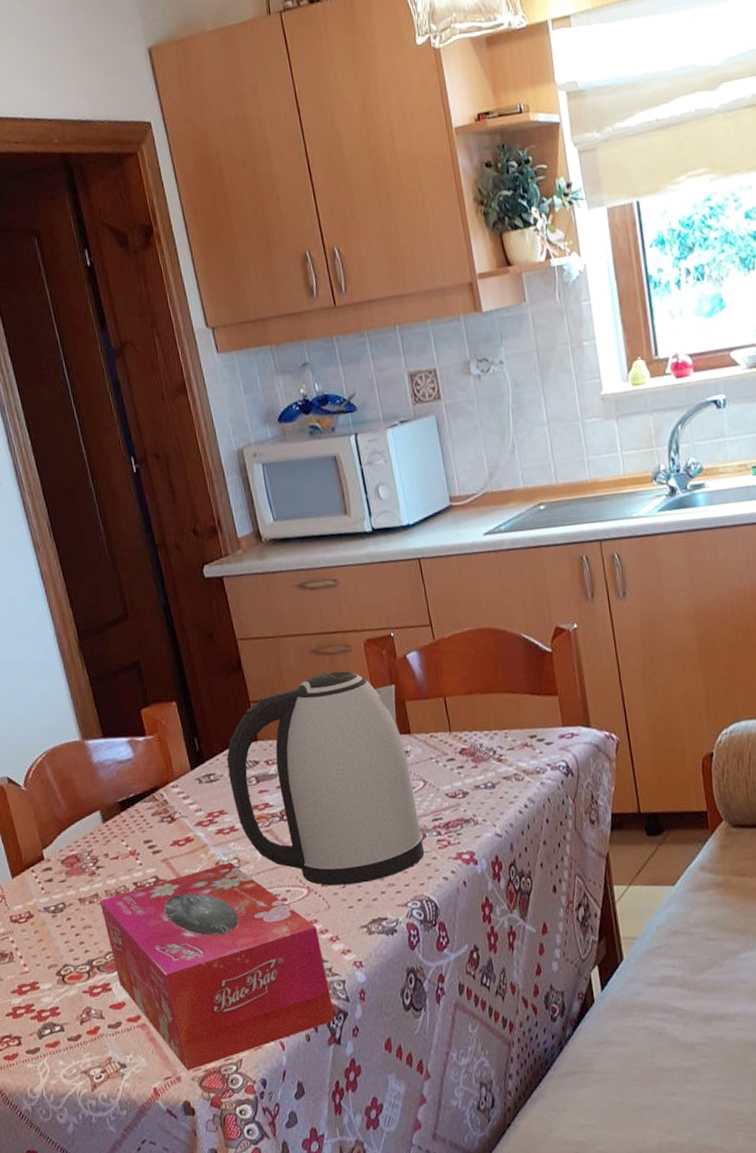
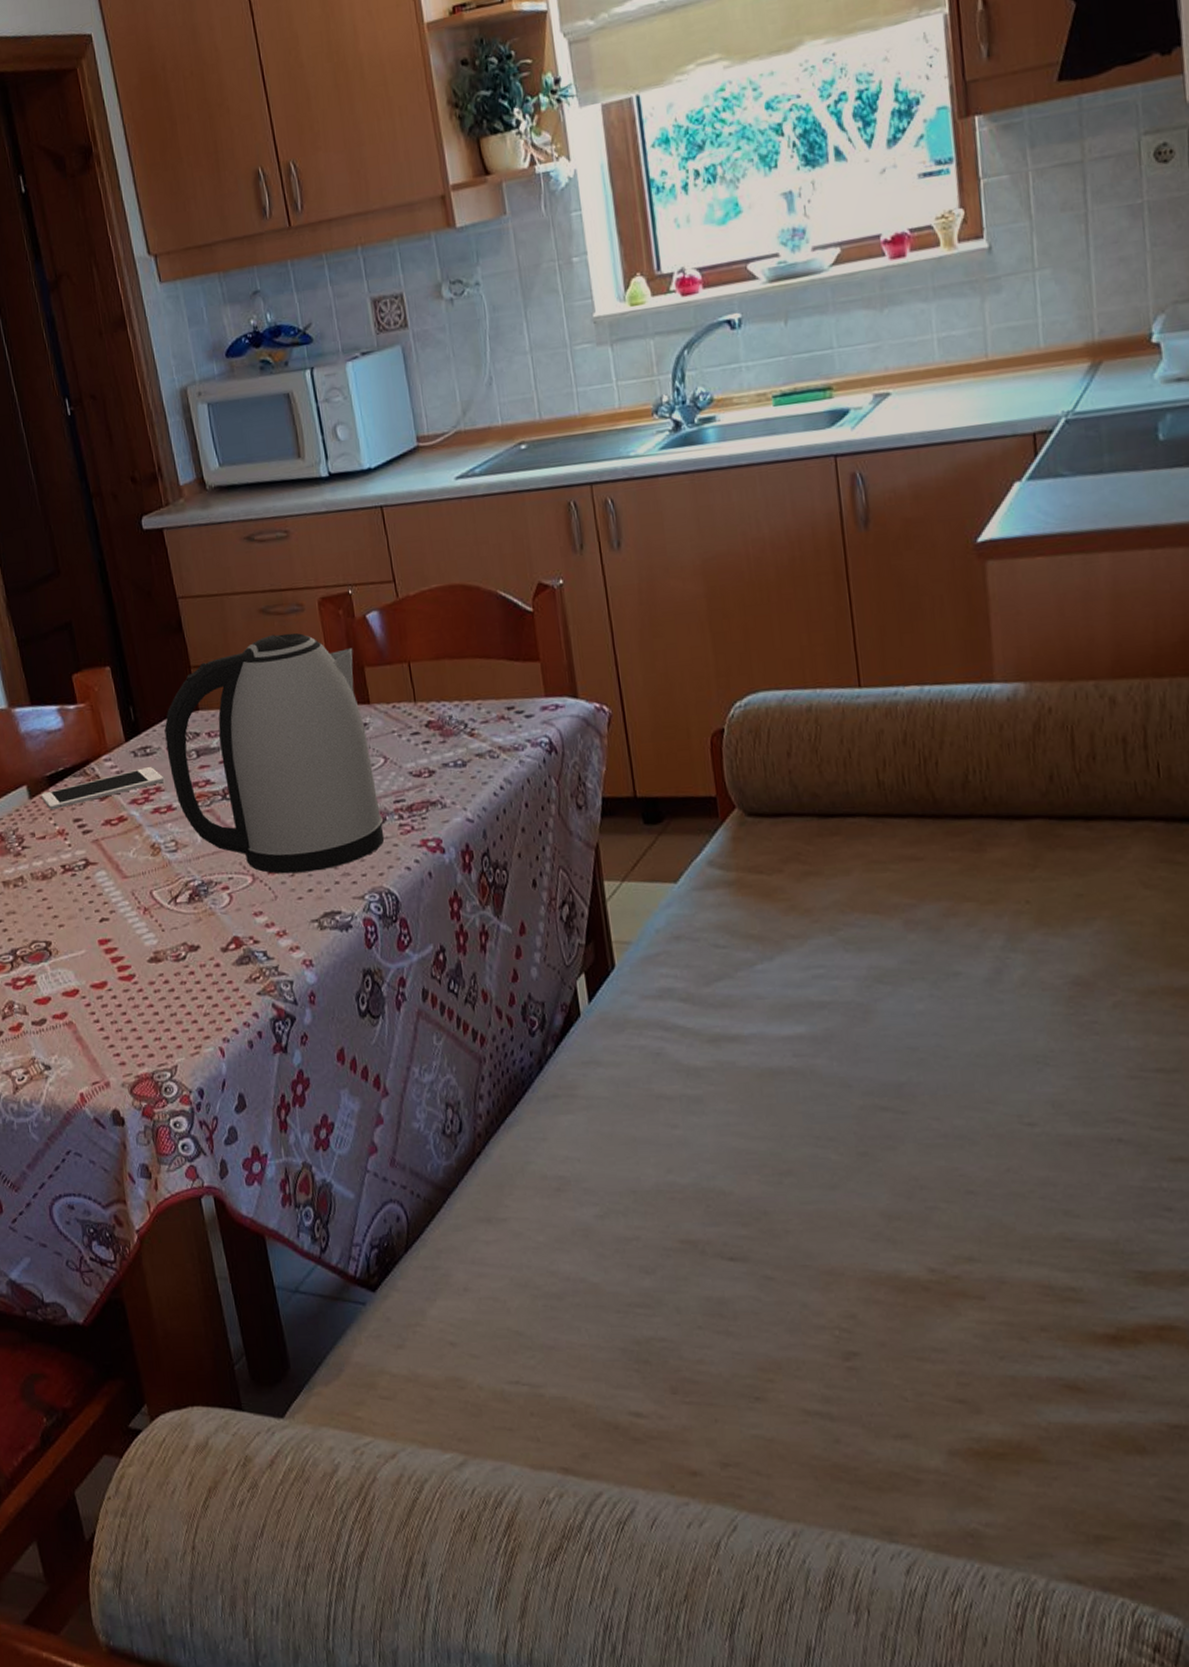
tissue box: present [99,862,336,1071] -> none [24,845,282,1076]
cell phone: none [113,792,228,833] -> present [41,767,165,811]

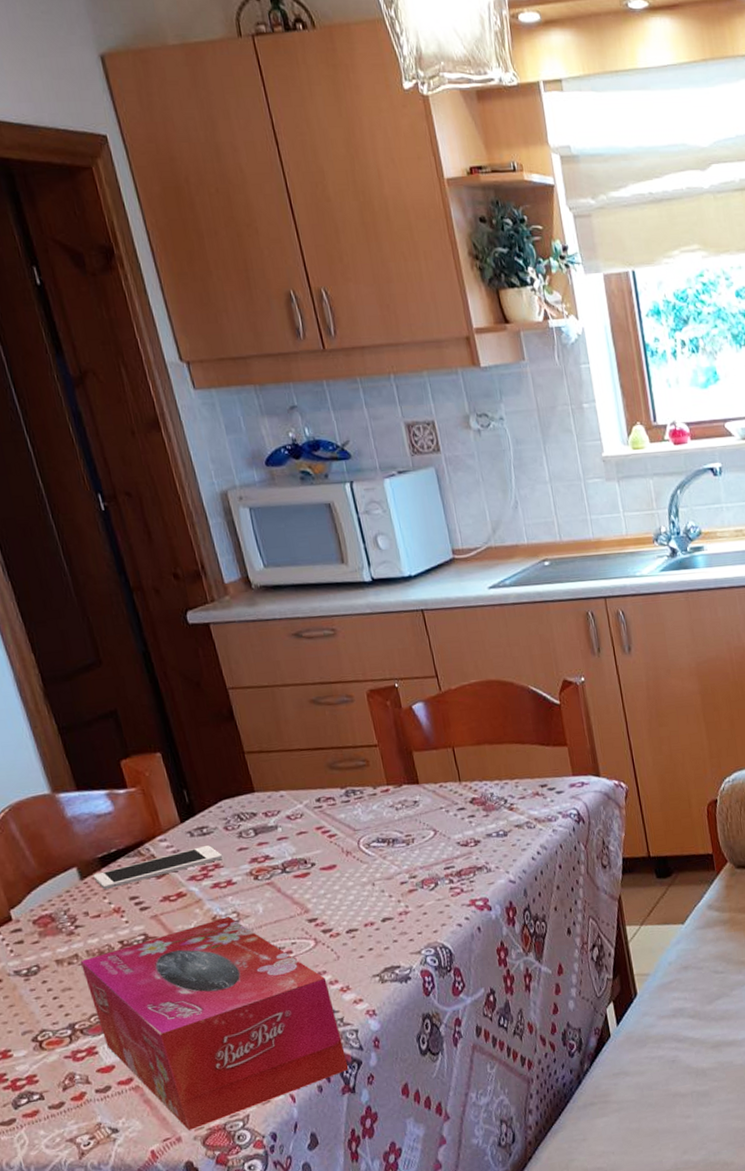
tissue box: none [24,845,282,1076] -> present [79,916,349,1131]
kettle: present [164,632,385,874] -> none [220,721,437,937]

